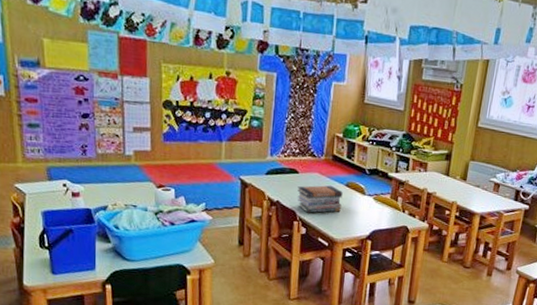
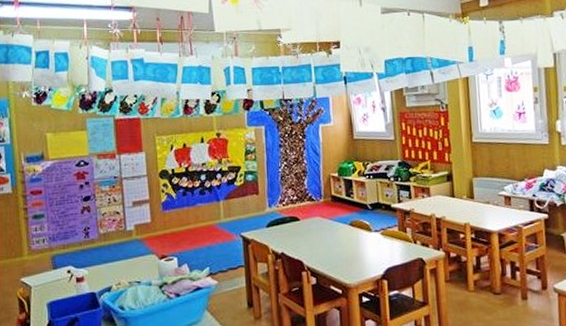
book stack: present [297,185,343,213] -> none [301,228,349,261]

